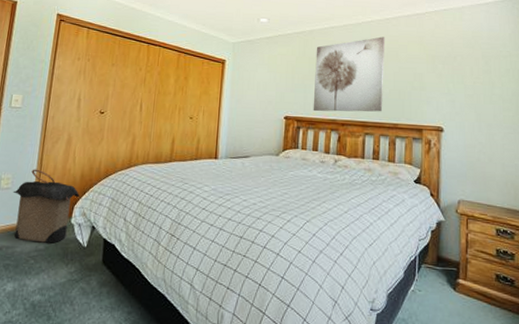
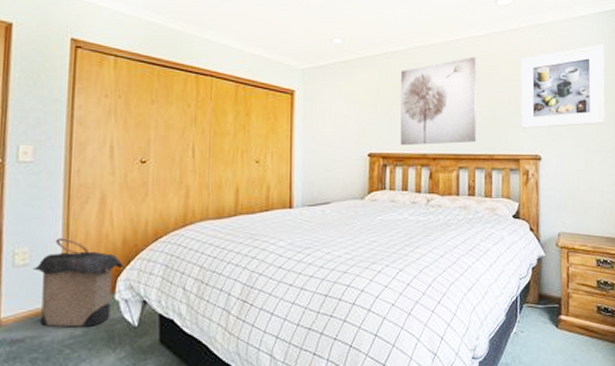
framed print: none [425,28,508,103] -> present [520,44,605,129]

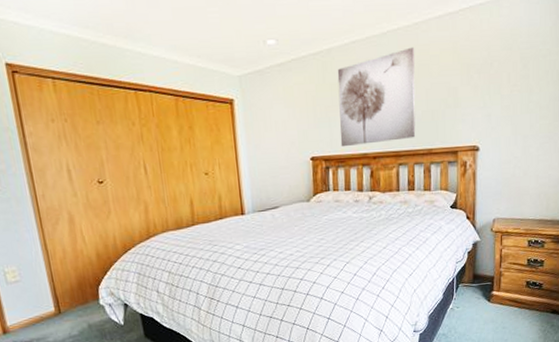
laundry hamper: present [32,237,124,328] -> none [23,256,102,330]
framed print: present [520,44,605,129] -> none [460,21,548,120]

